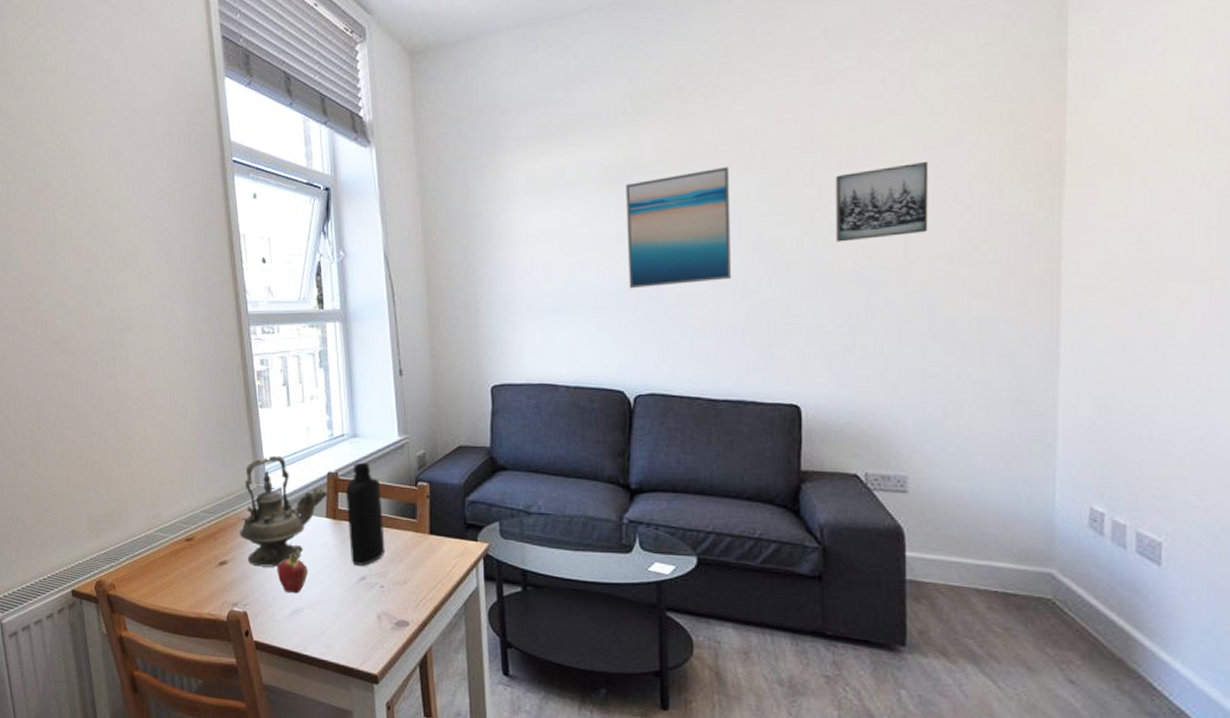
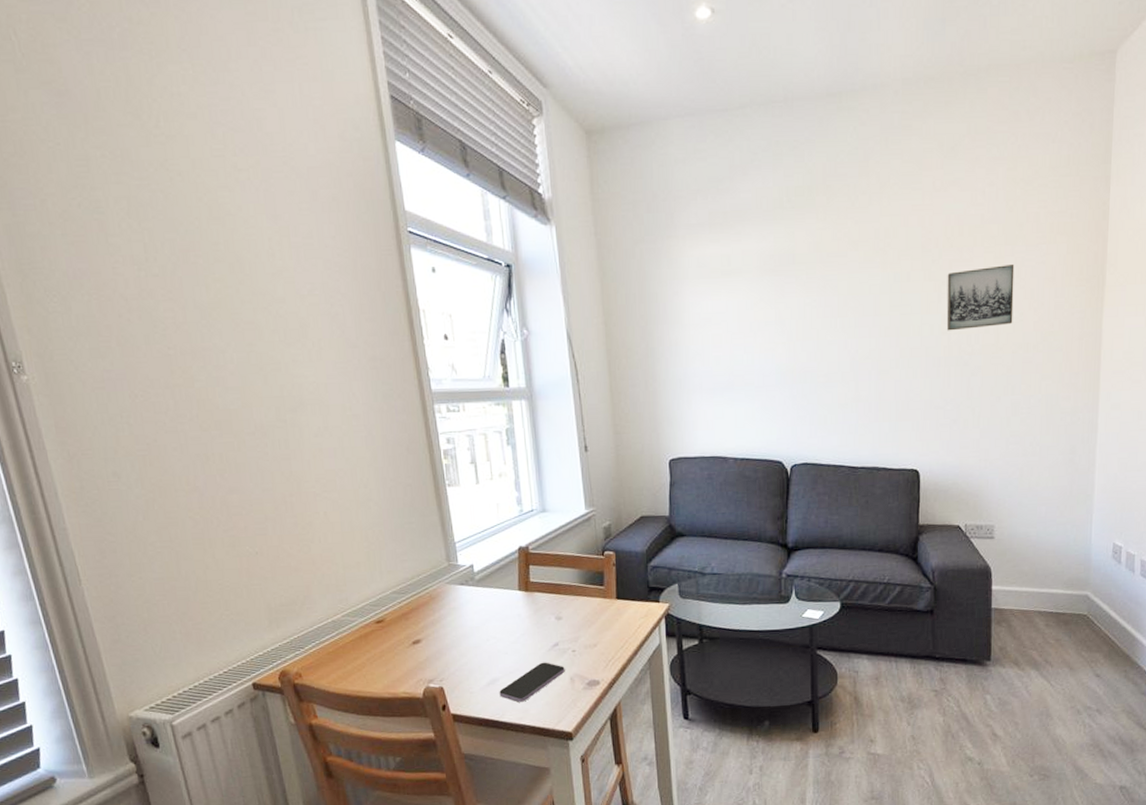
teapot: present [239,455,328,567] -> none [431,533,519,642]
fruit: present [277,552,308,594] -> none [471,626,502,665]
smartphone: none [303,595,372,636] -> present [499,662,565,702]
bottle: present [346,462,385,566] -> none [537,535,576,633]
wall art: present [626,166,731,289] -> none [783,261,868,370]

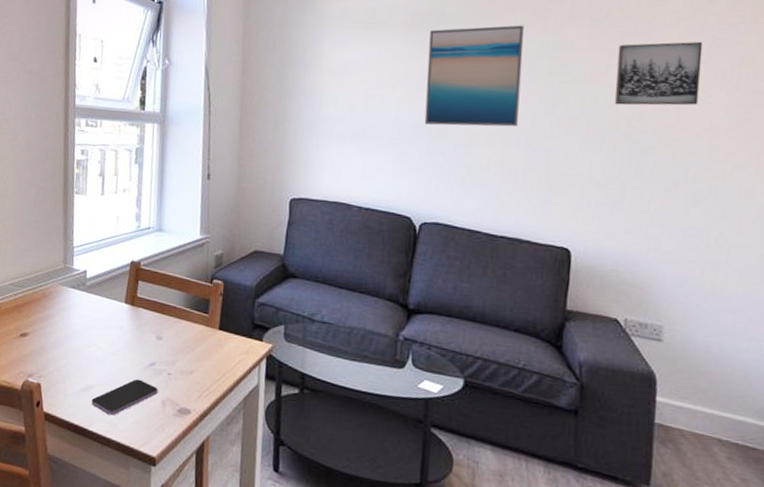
wall art: none [783,261,868,370] -> present [424,25,524,127]

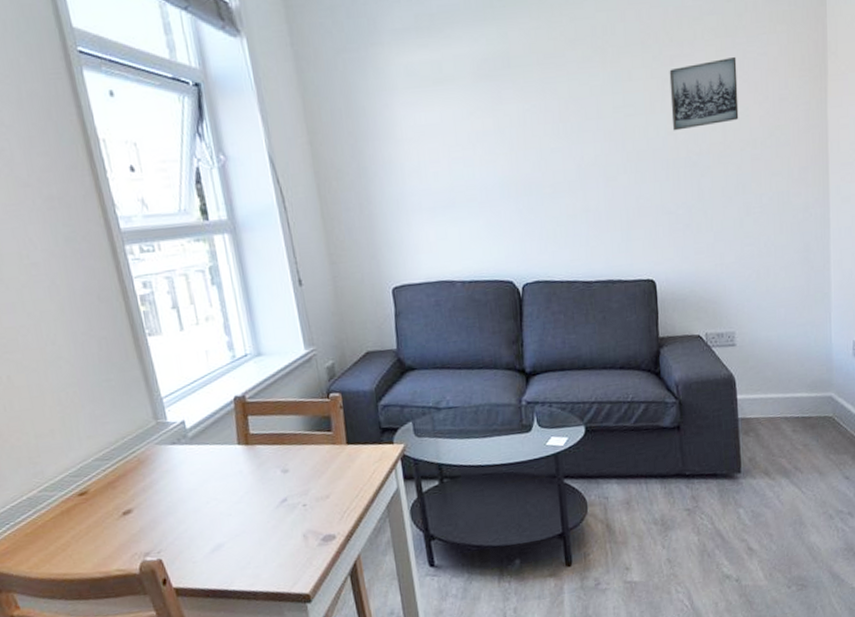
smartphone: present [91,379,158,416] -> none [225,520,297,568]
wall art: present [424,25,524,127] -> none [499,60,594,182]

